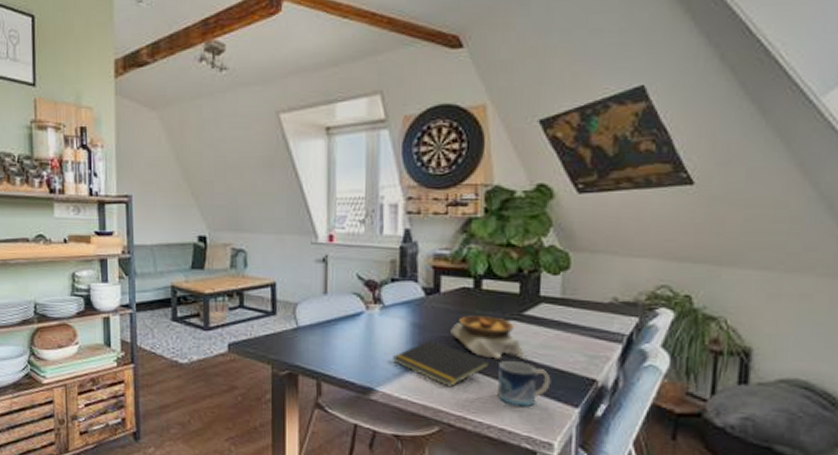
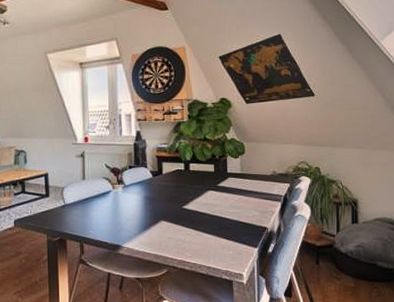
notepad: present [393,340,491,388] -> none [133,208,199,241]
bowl: present [450,316,525,359] -> none [171,189,221,218]
mug: present [498,361,551,408] -> none [204,219,238,250]

